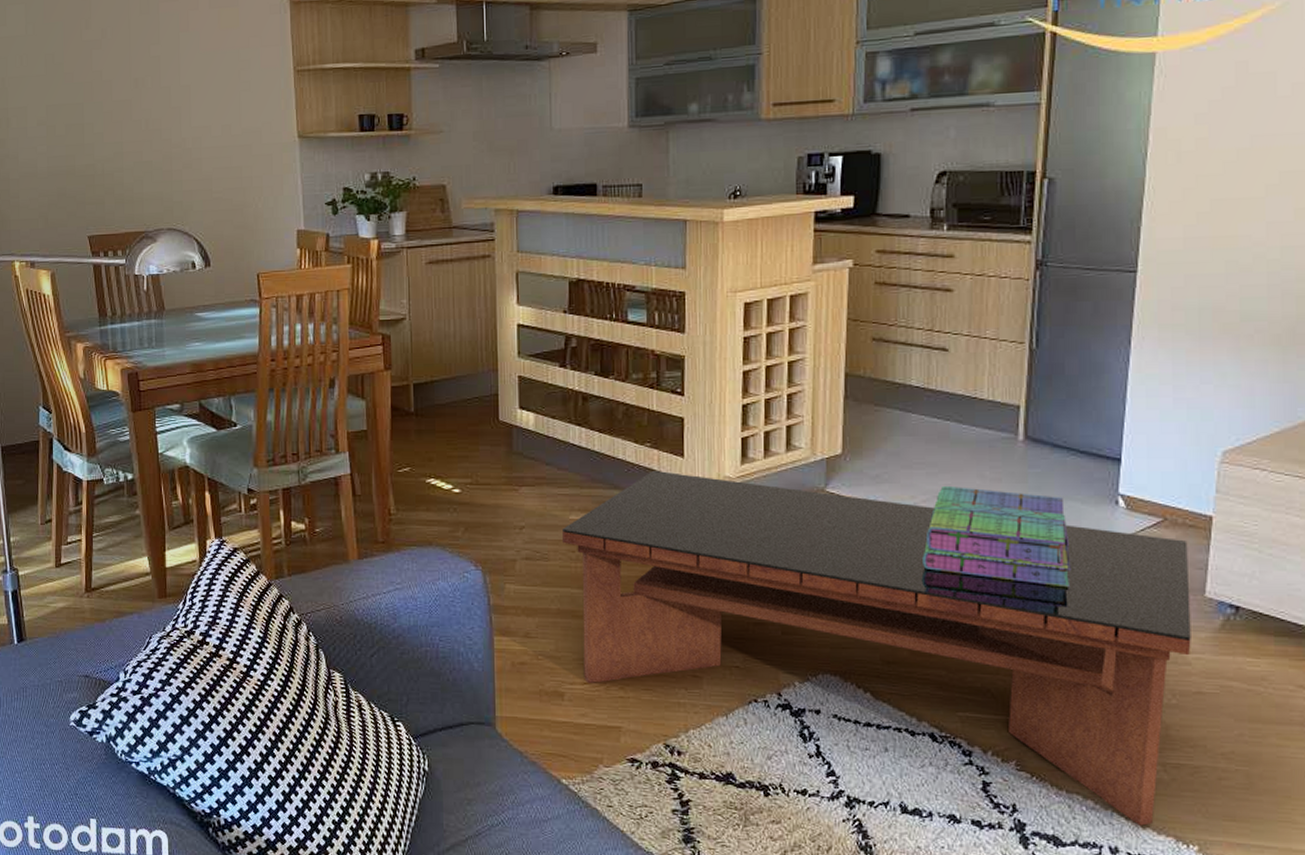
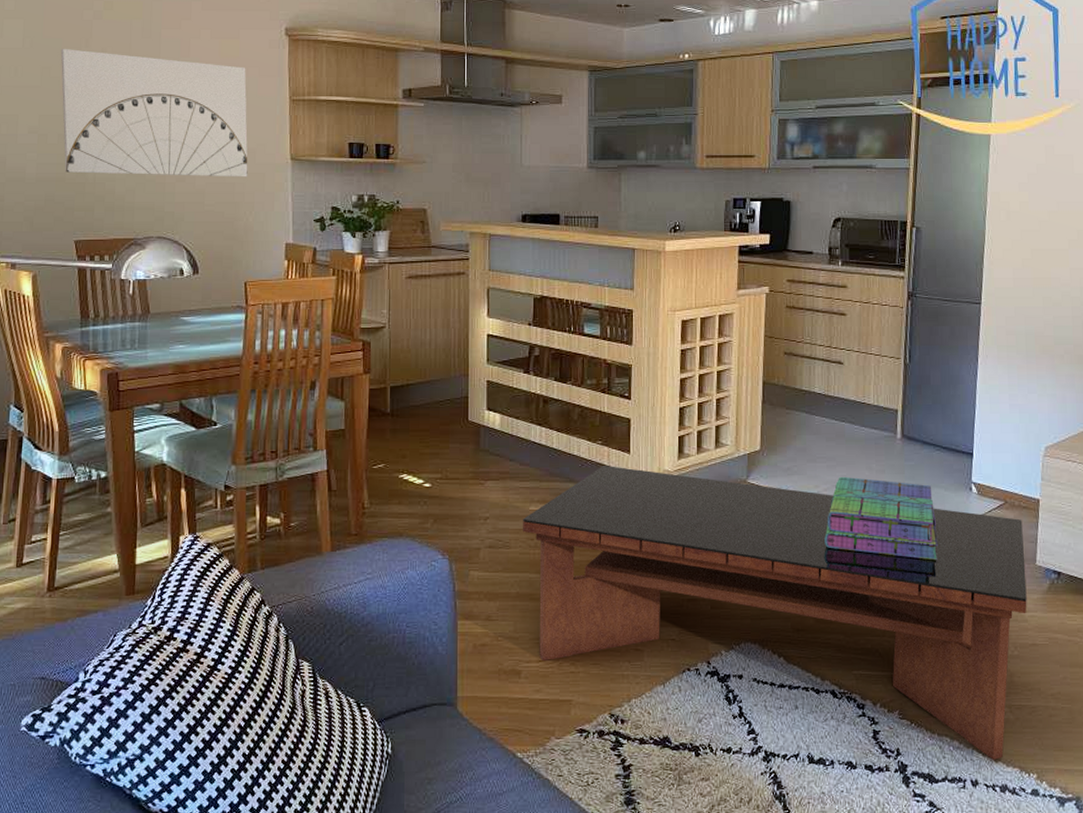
wall art: none [62,32,255,165] -> present [60,49,248,177]

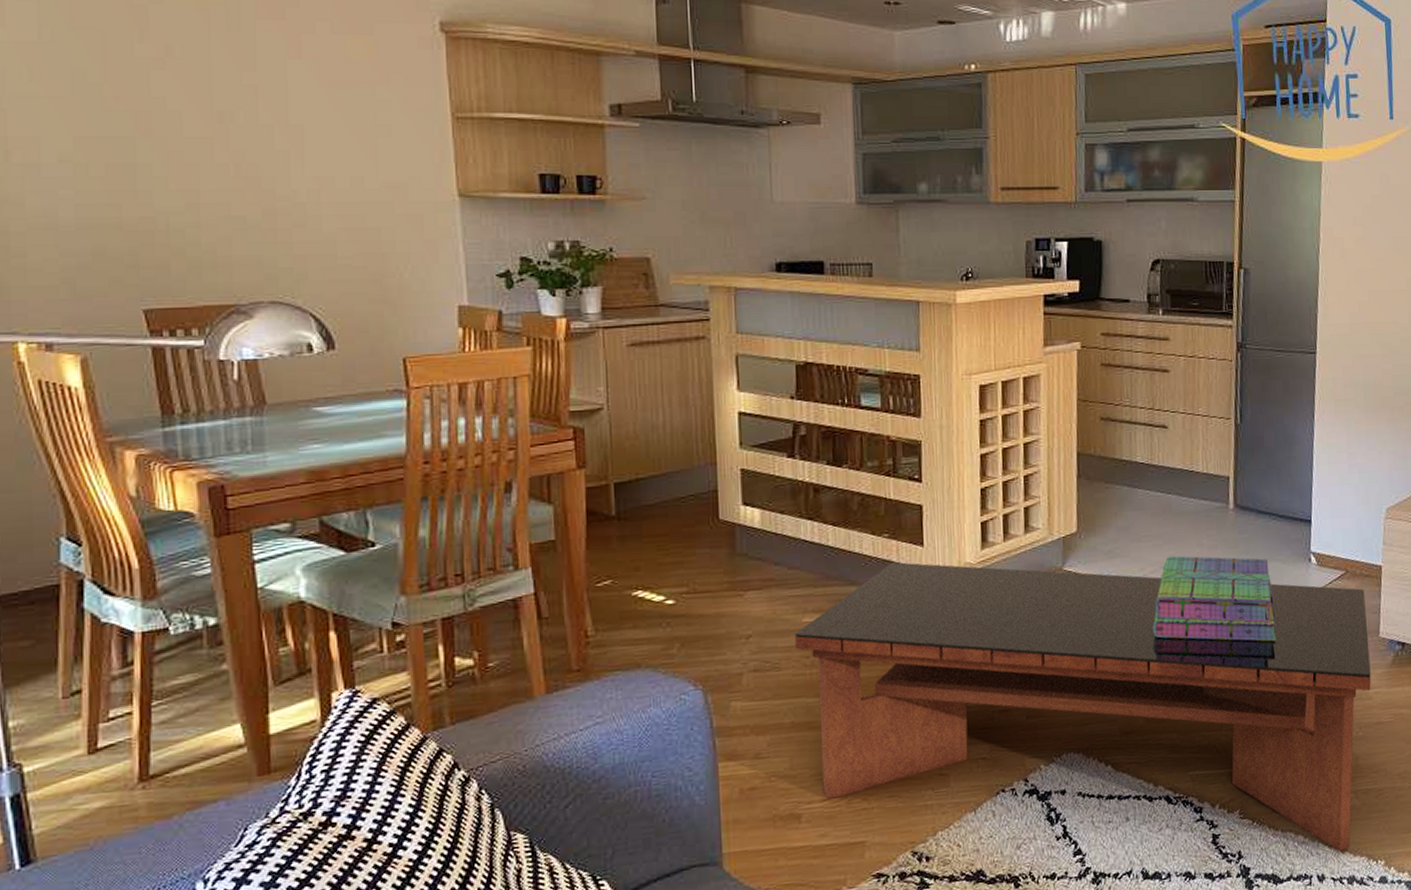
wall art: present [60,49,248,177] -> none [100,44,398,221]

